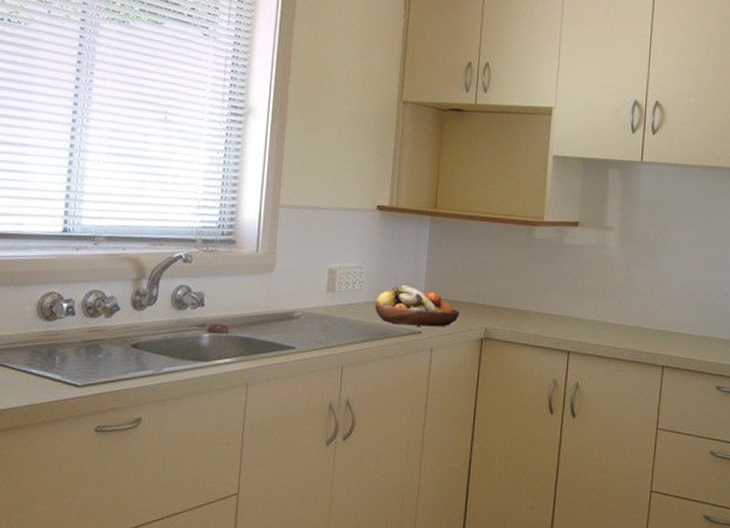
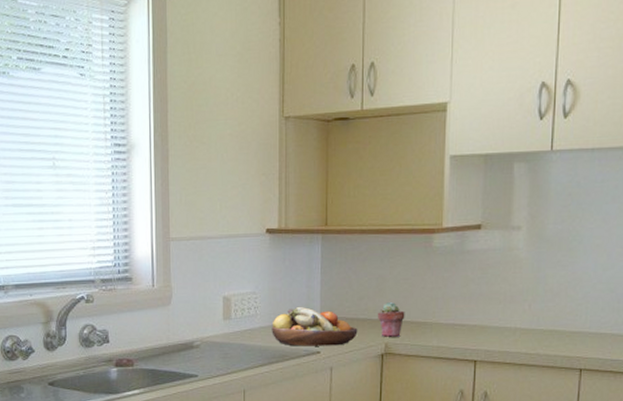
potted succulent: none [480,287,506,323] -> present [378,301,405,337]

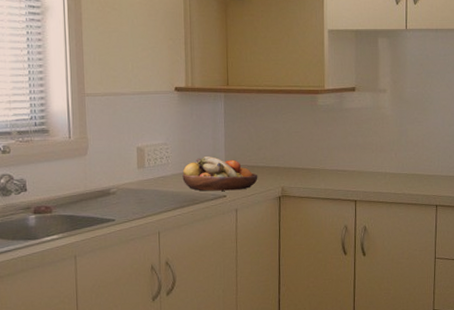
potted succulent: present [378,301,405,337] -> none [275,151,297,182]

